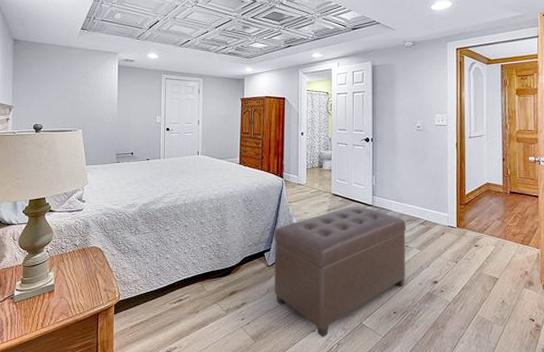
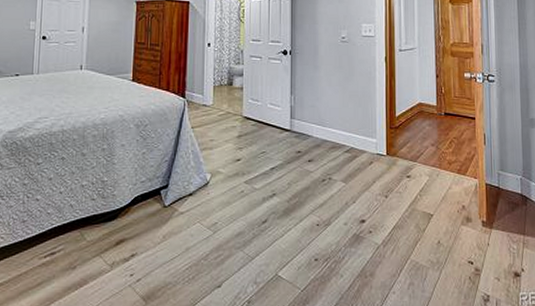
ottoman: present [274,206,407,338] -> none [172,131,330,294]

